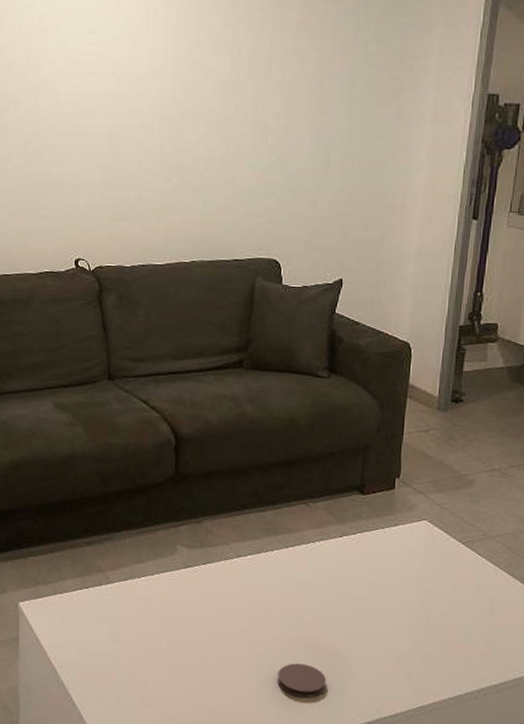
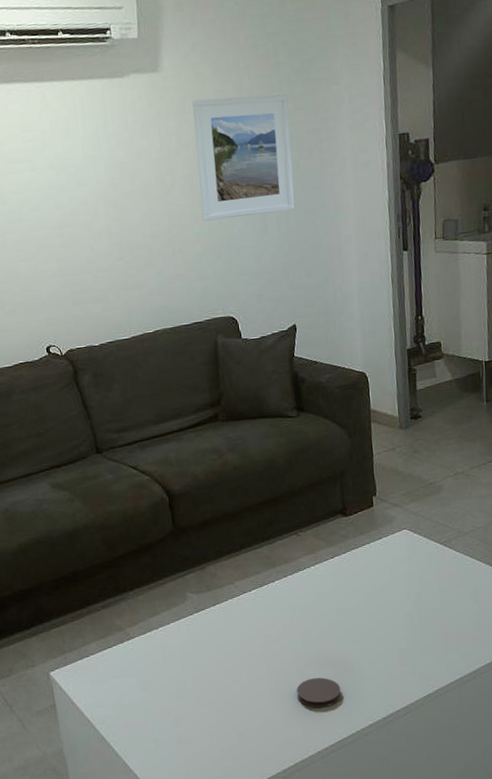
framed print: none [262,26,373,157] -> present [192,94,295,222]

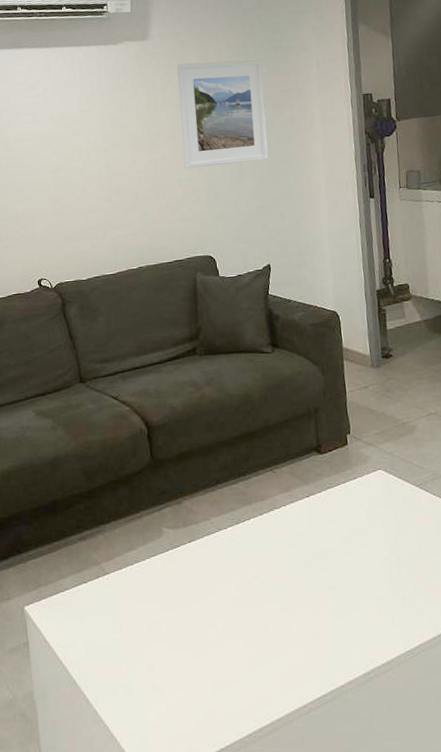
coaster: present [296,677,341,708] -> none [273,625,319,660]

